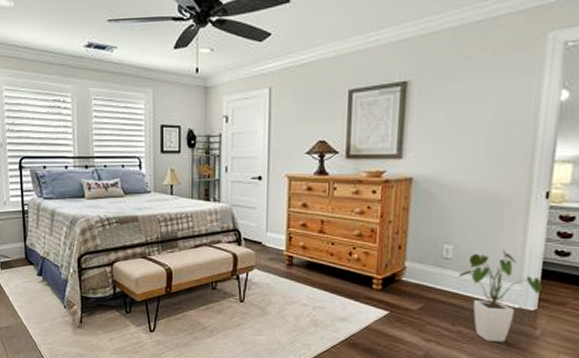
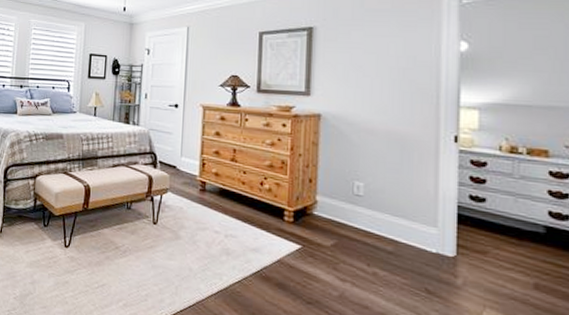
house plant: present [459,249,542,342] -> none [371,190,459,289]

